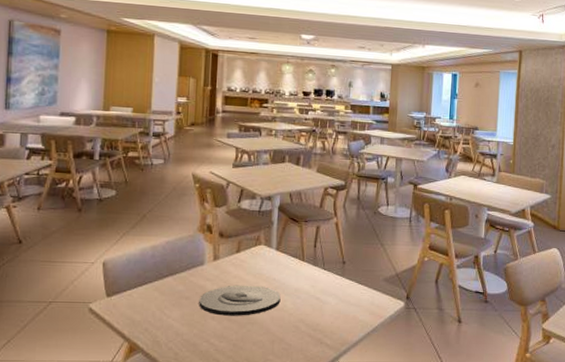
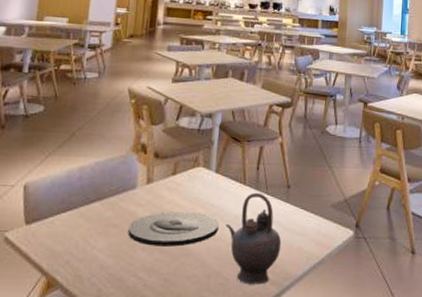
teapot: none [287,268,338,349] -> present [225,192,282,285]

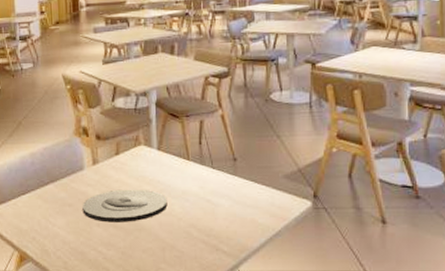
teapot: present [225,192,282,285] -> none [174,167,234,257]

